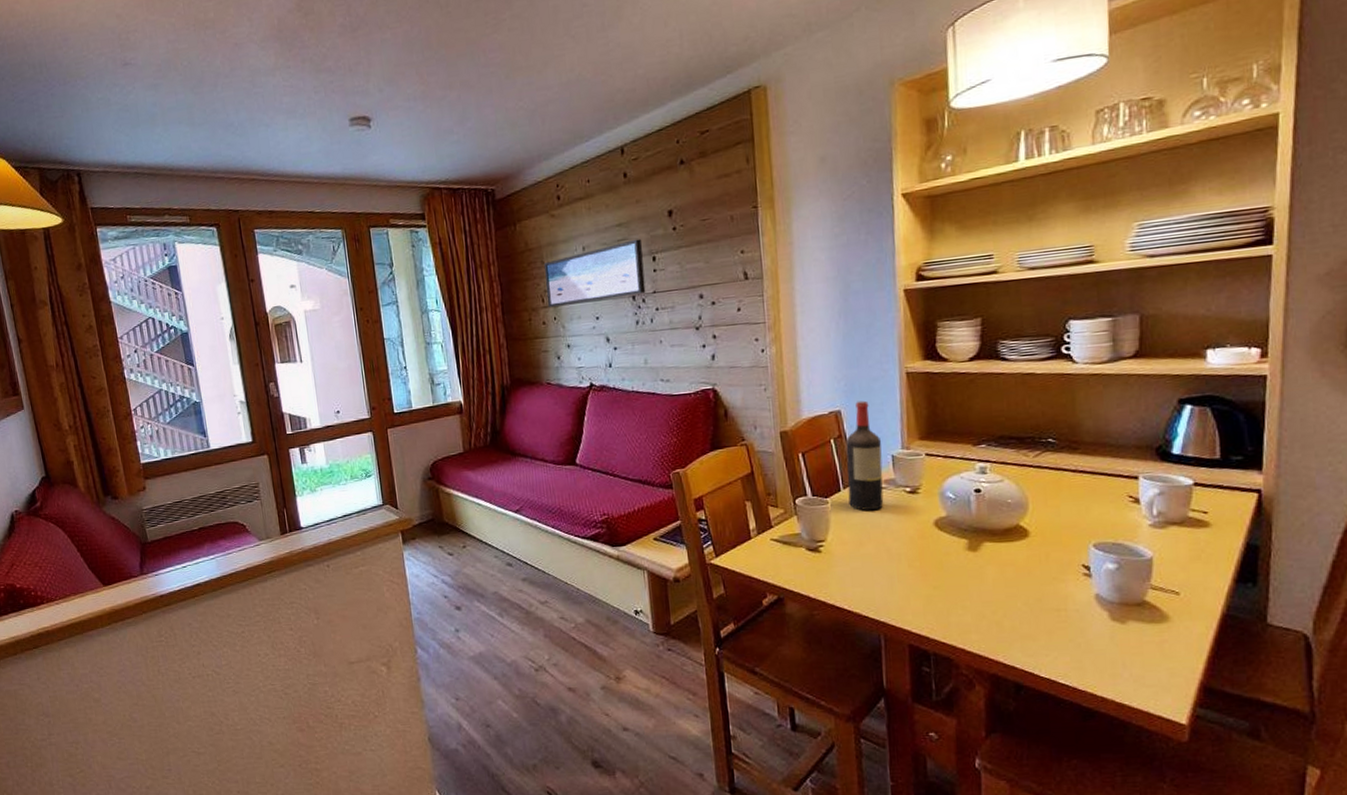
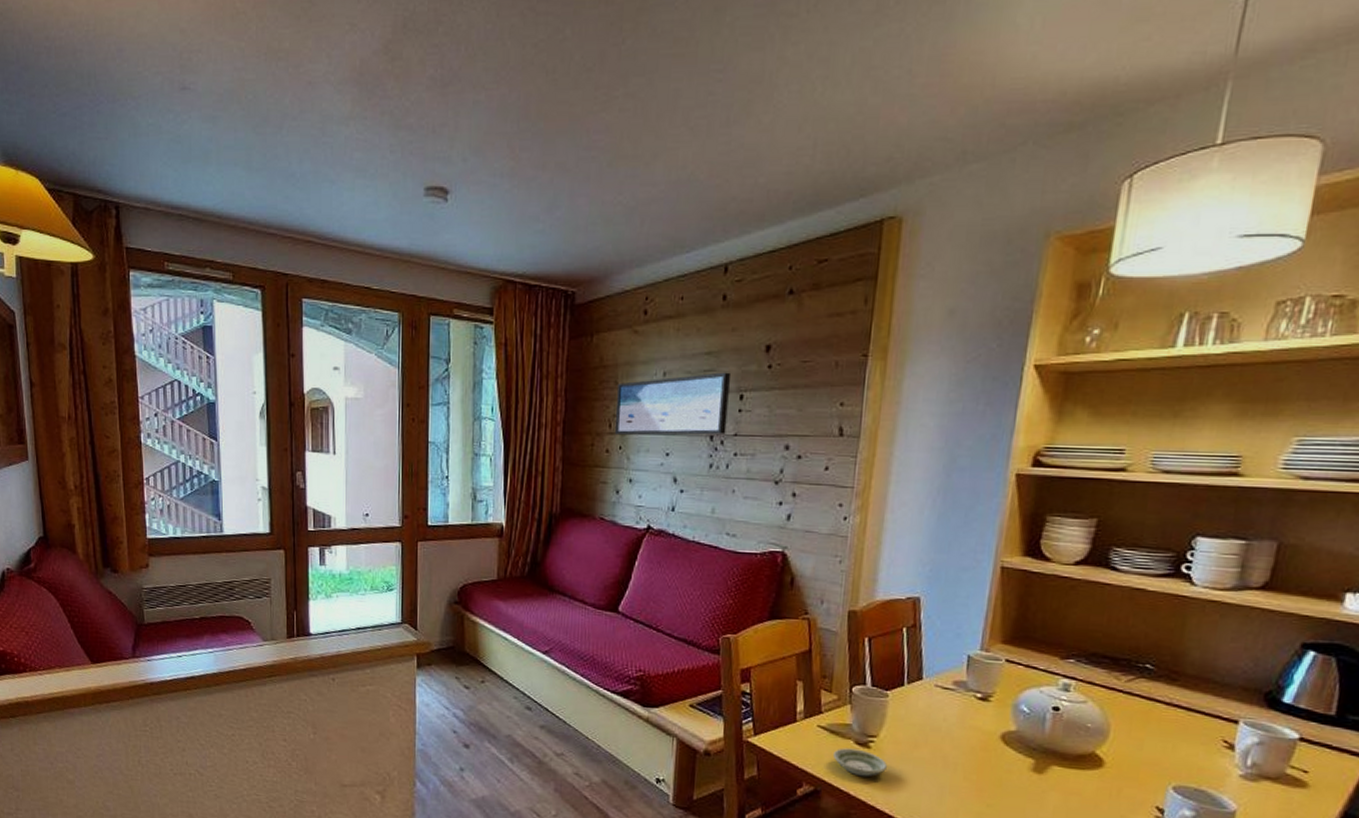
saucer: none [788,555,840,580] -> present [832,748,888,777]
wine bottle: present [845,400,884,511] -> none [911,590,960,713]

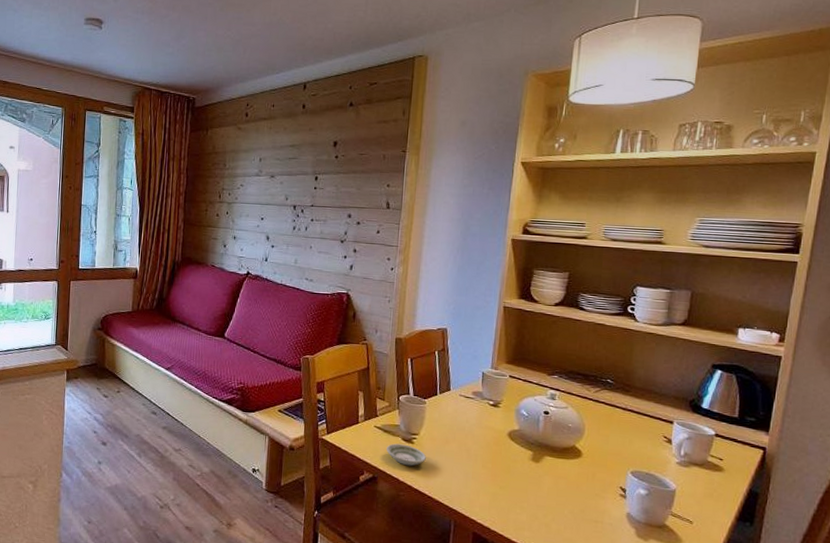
wall art: present [614,372,730,436] -> none [223,160,308,206]

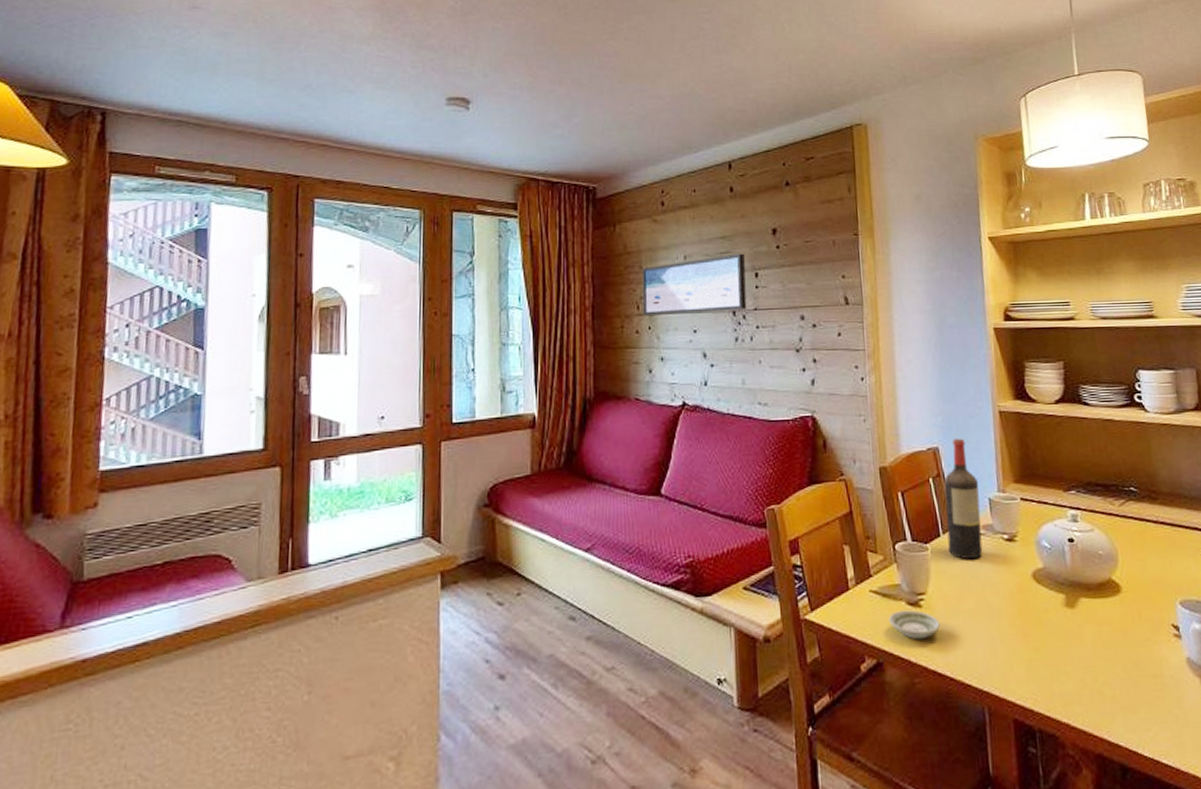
wall art: none [223,160,308,206] -> present [641,253,747,315]
wine bottle: none [442,323,476,416] -> present [944,438,983,560]

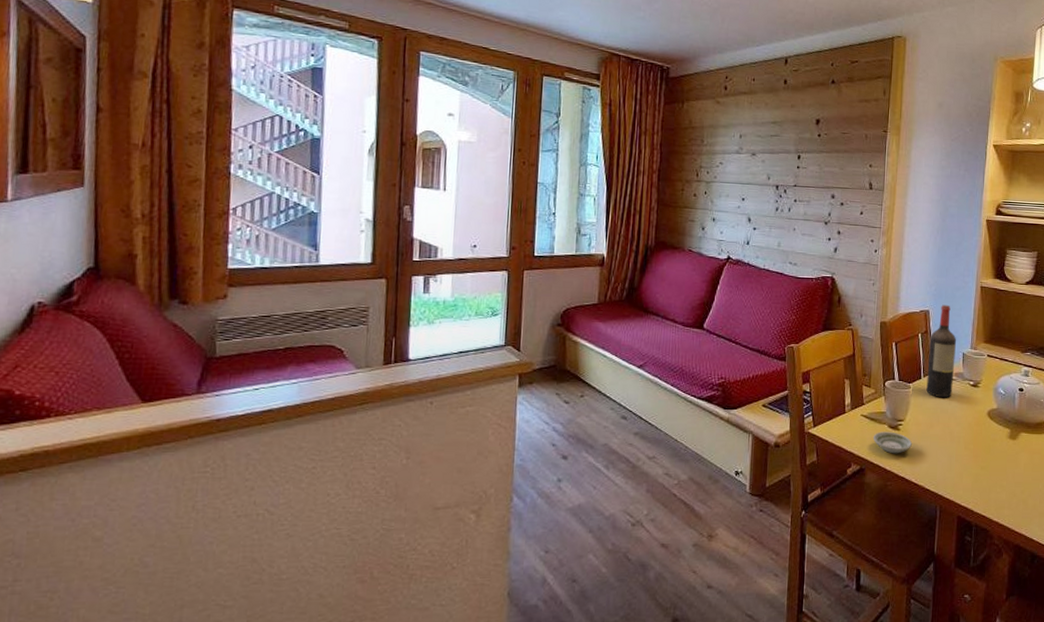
wall art: present [641,253,747,315] -> none [701,137,790,185]

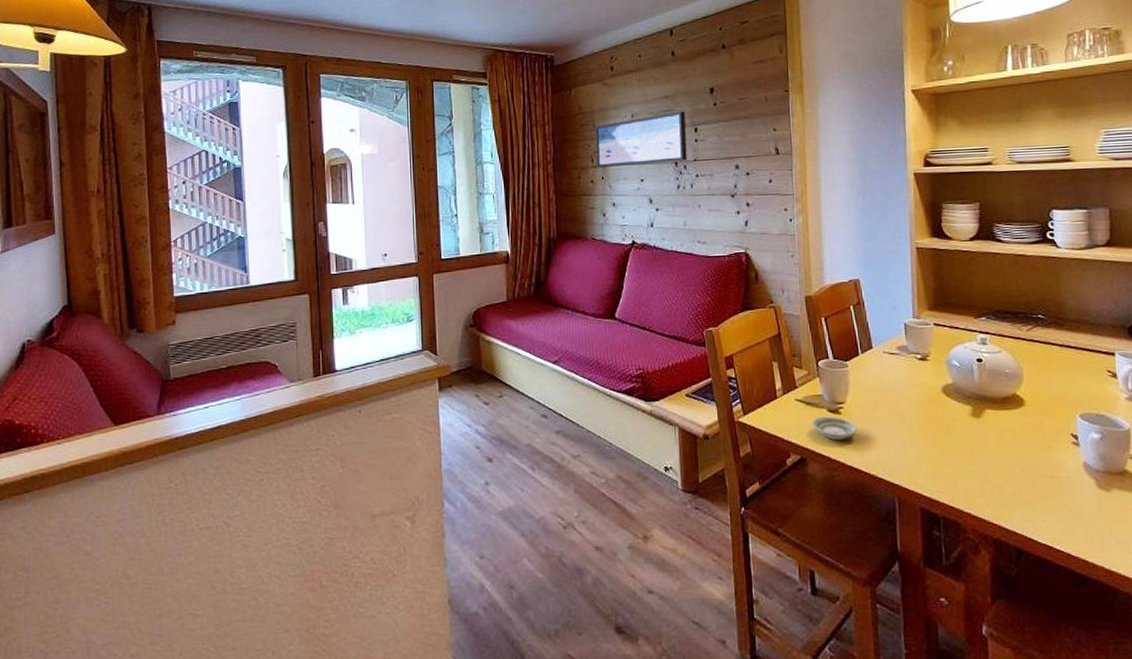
wall art: none [701,137,790,185] -> present [595,111,687,167]
wine bottle: present [926,304,957,398] -> none [863,271,898,376]

